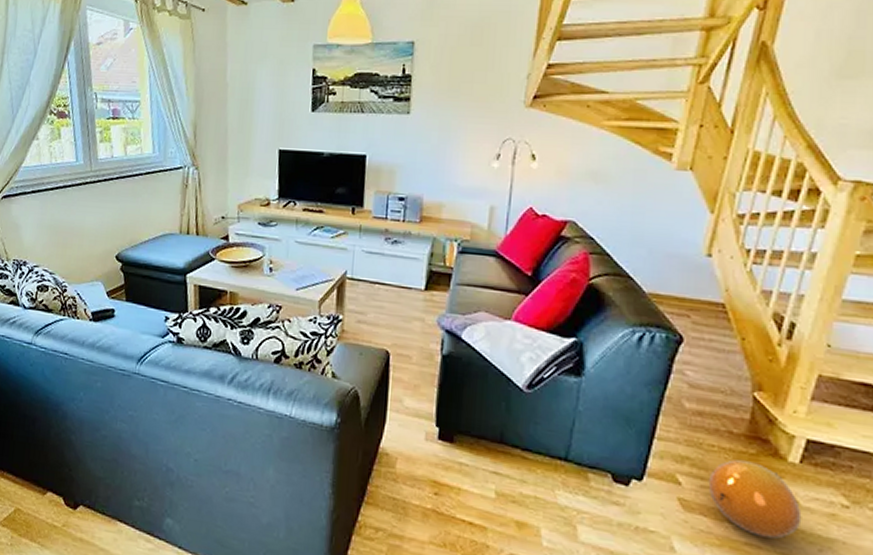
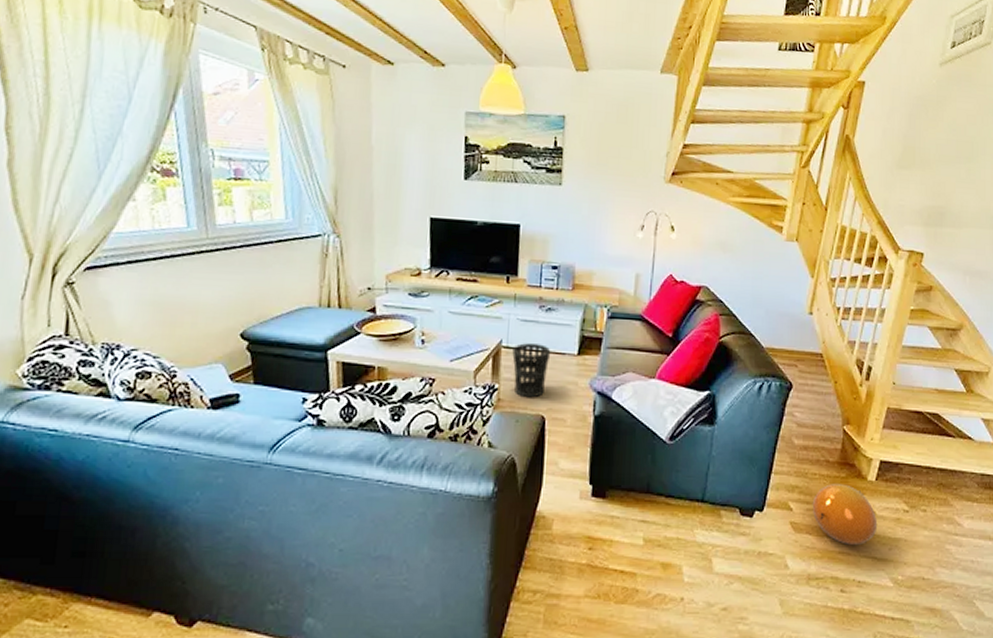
wastebasket: none [357,275,397,332] -> present [512,343,551,398]

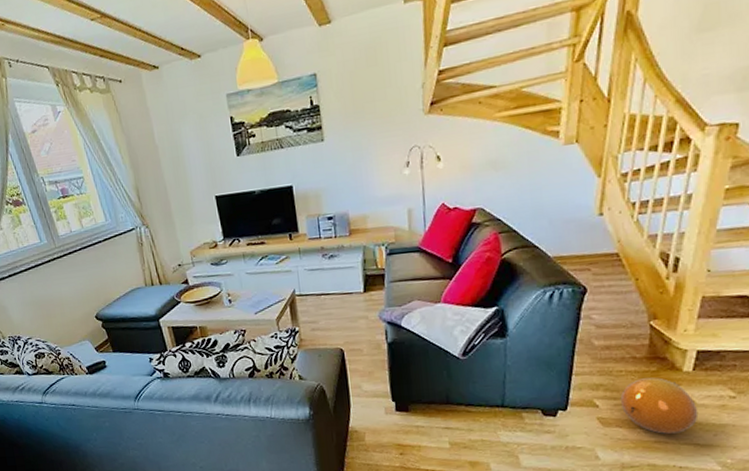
wastebasket: present [512,343,551,398] -> none [305,288,340,336]

